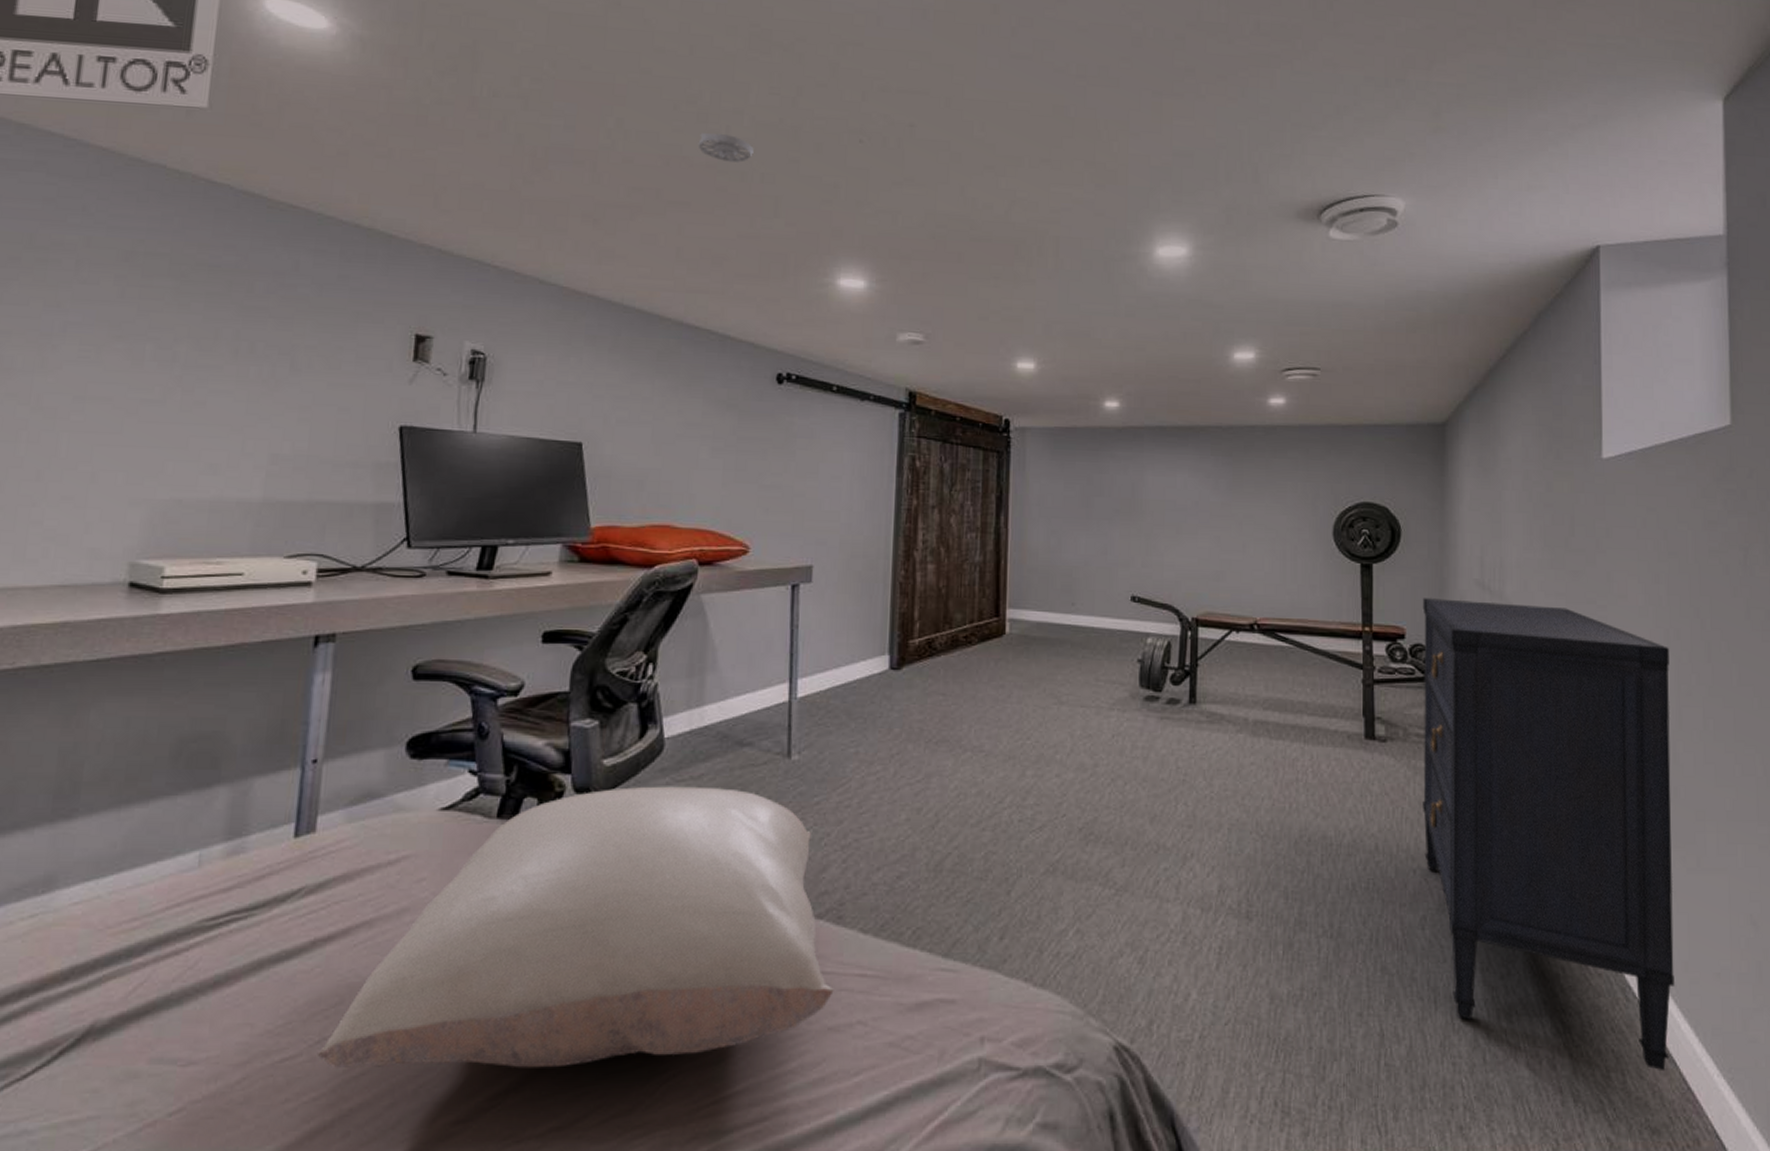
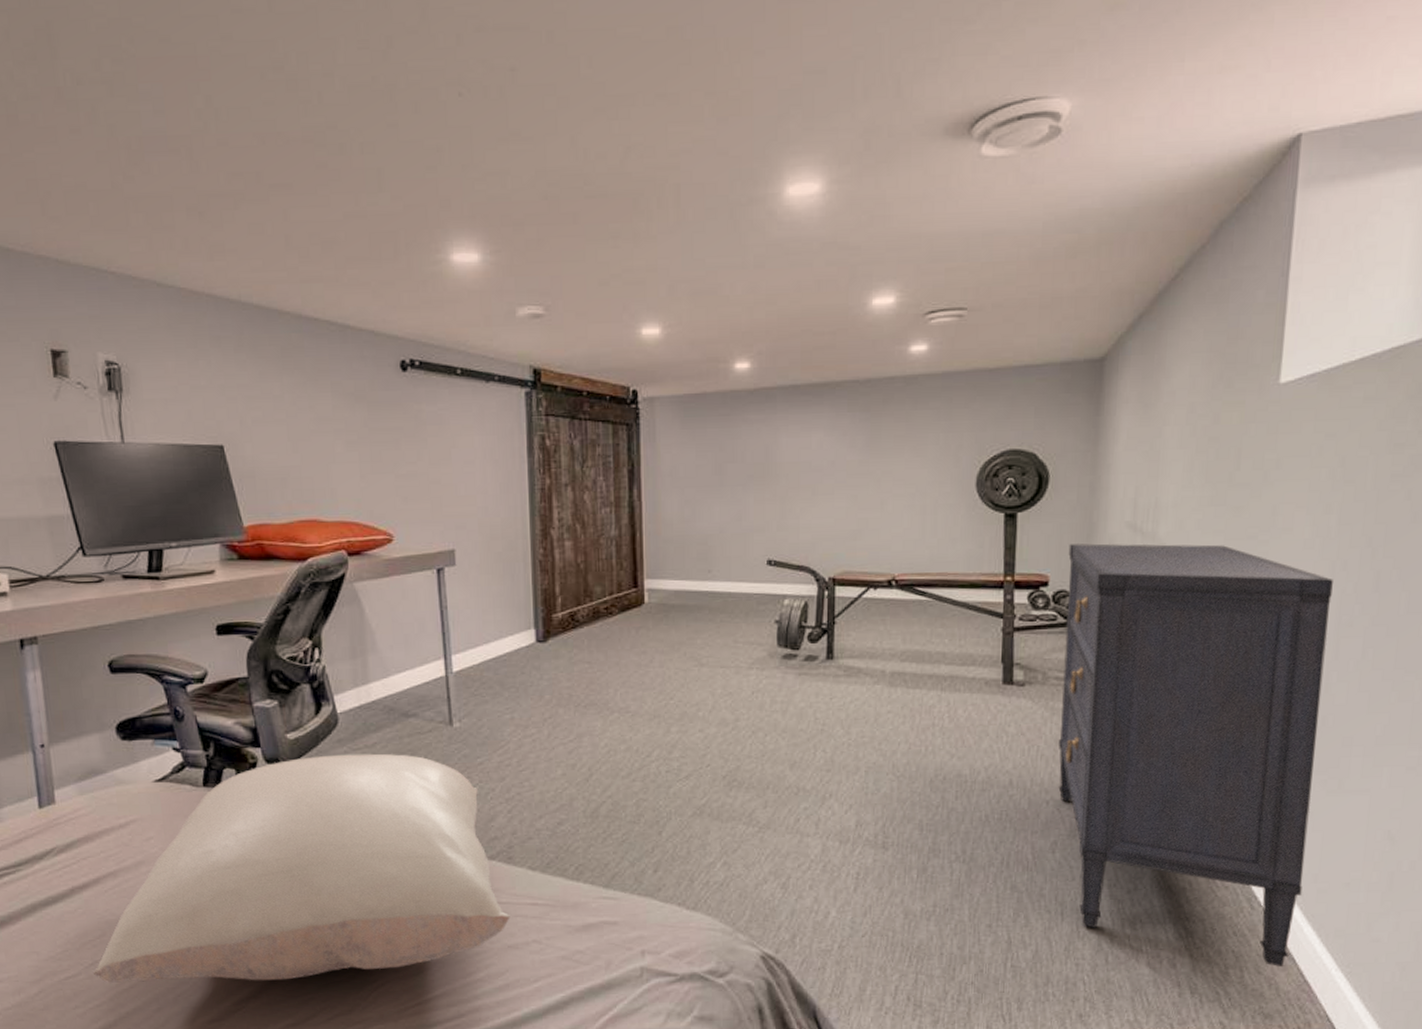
smoke detector: present [698,133,754,163] -> none [291,101,349,134]

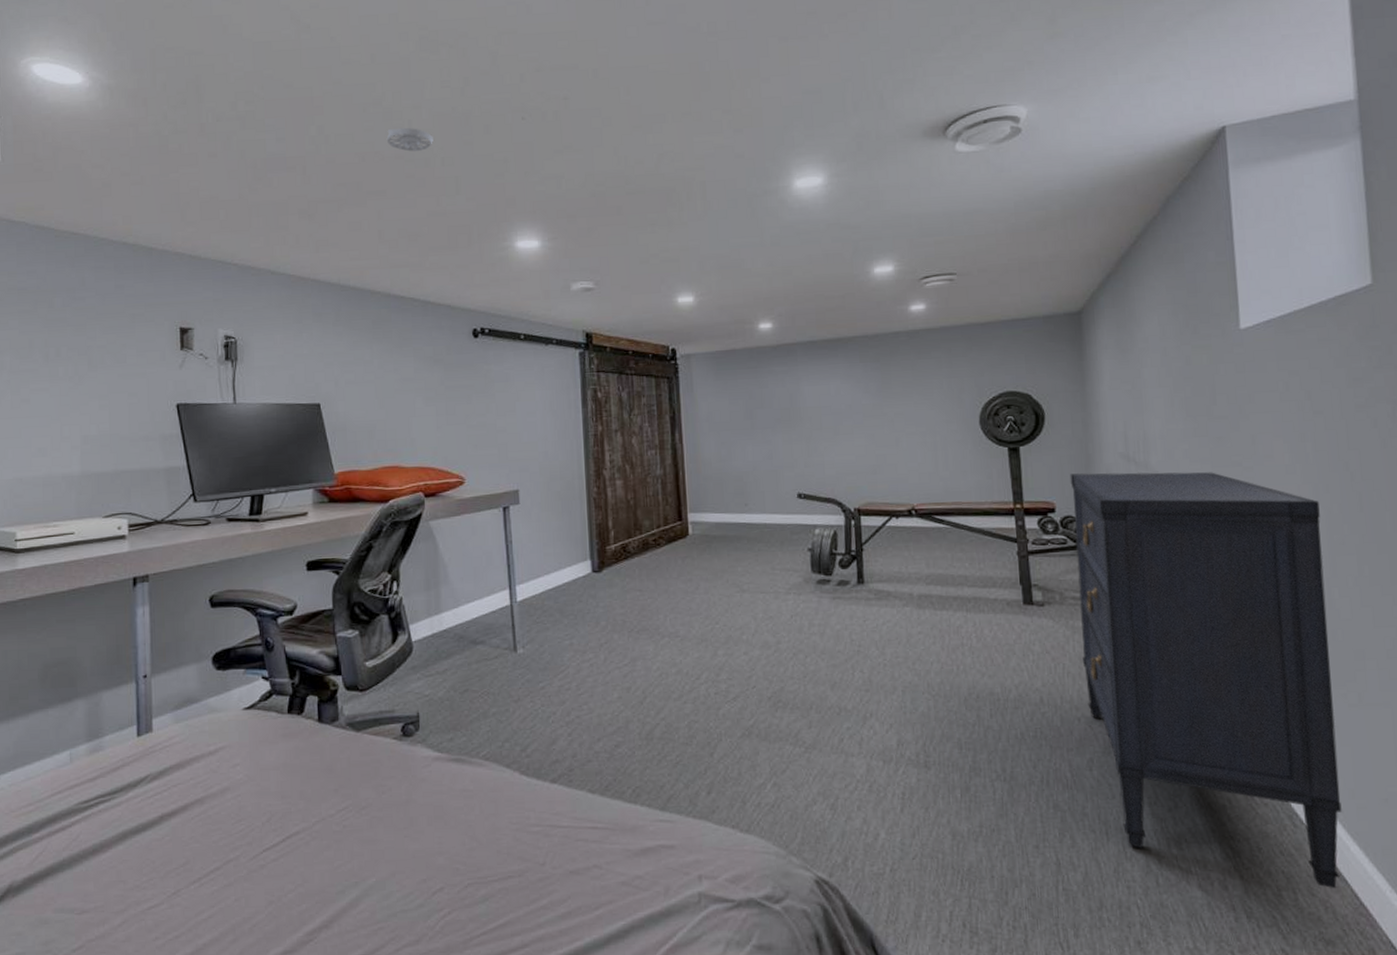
pillow: present [92,753,510,983] -> none [174,679,572,913]
smoke detector: none [291,101,349,134] -> present [386,127,433,152]

